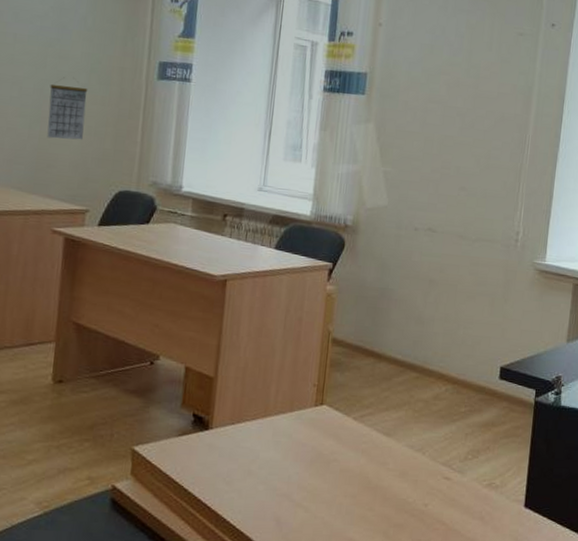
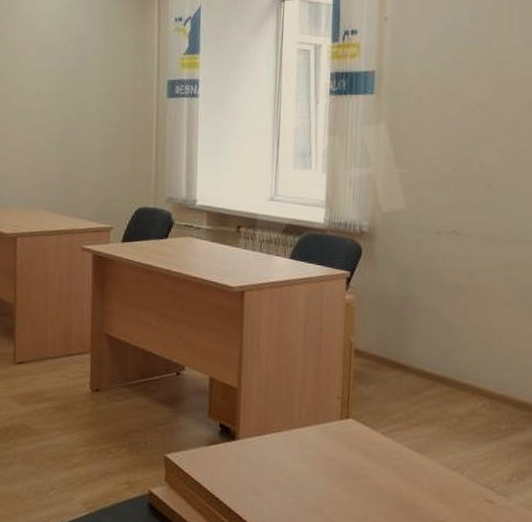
calendar: present [47,77,88,140] -> none [72,103,105,162]

